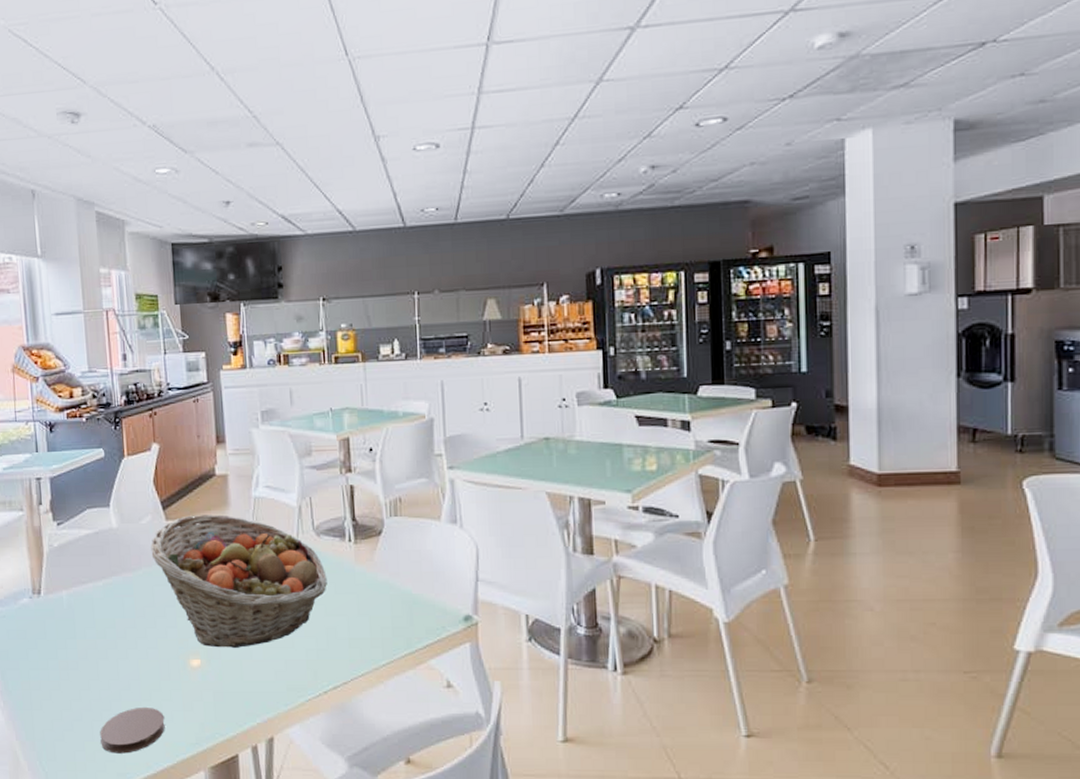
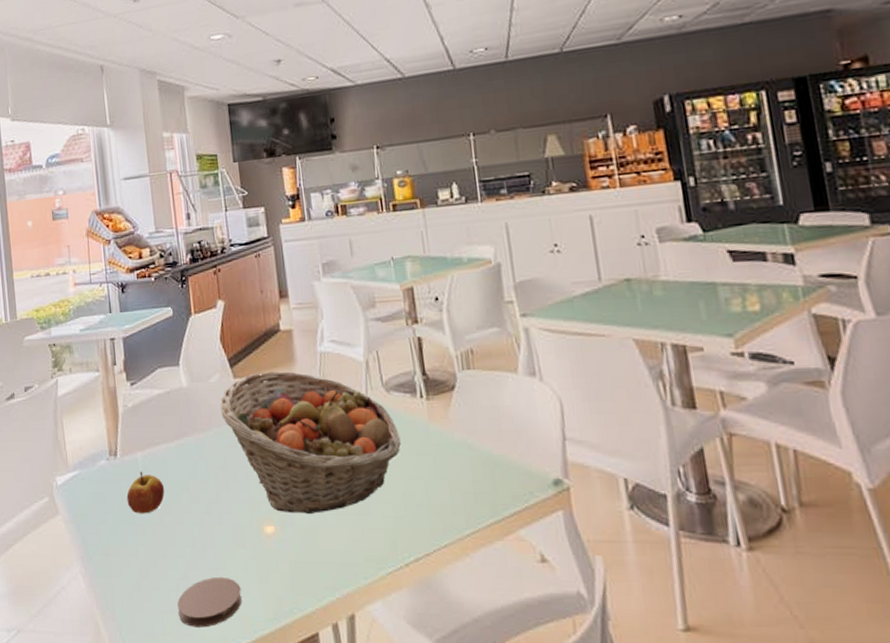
apple: none [50,609,91,650] -> present [126,471,165,514]

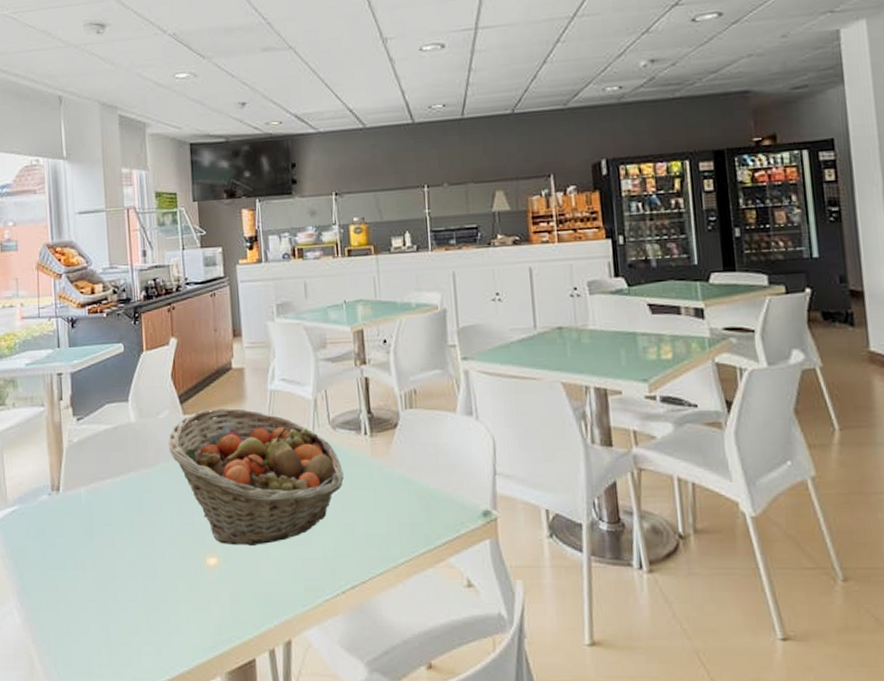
apple: present [126,471,165,514] -> none [68,505,108,548]
coaster: present [177,577,242,628] -> none [116,609,182,658]

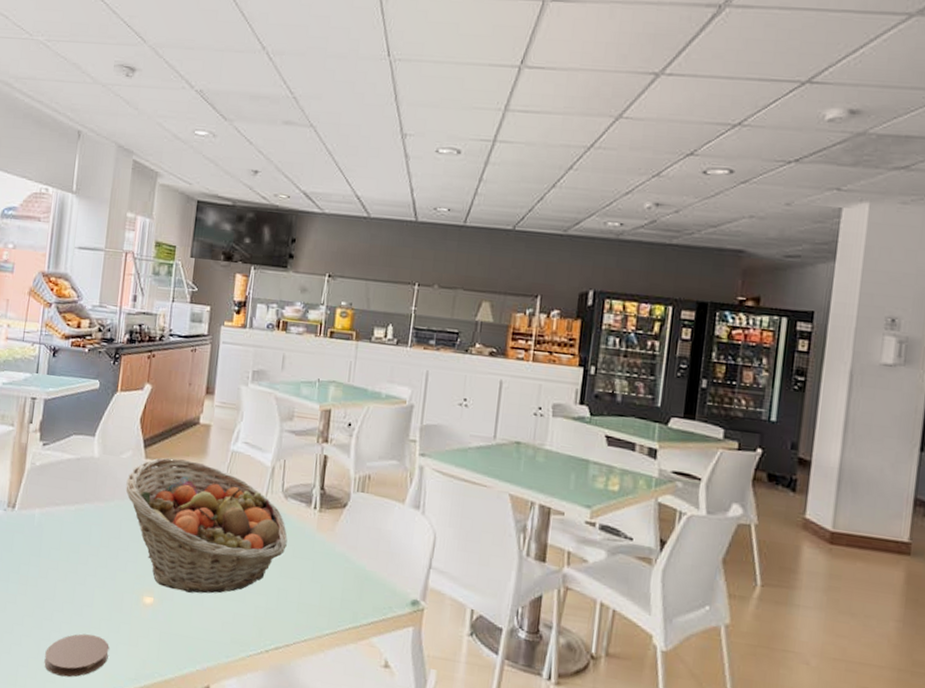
coaster: none [116,609,182,658] -> present [44,634,109,678]

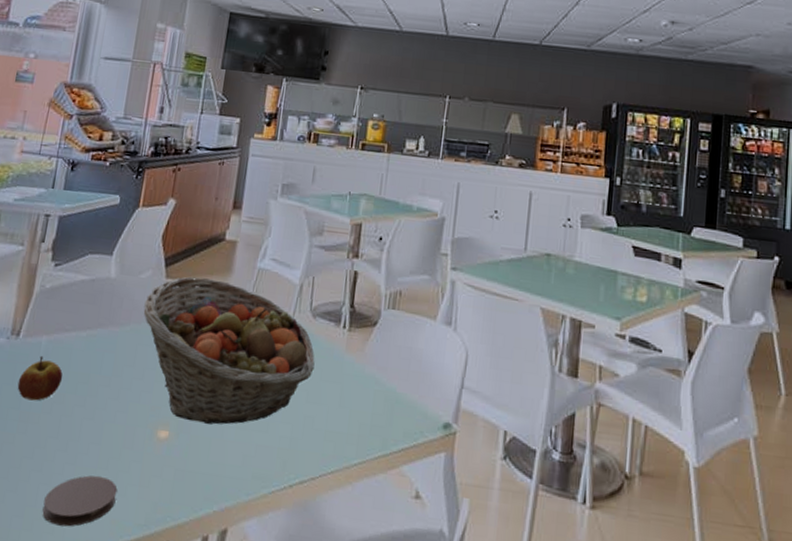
apple: none [16,526,56,567] -> present [17,355,63,401]

